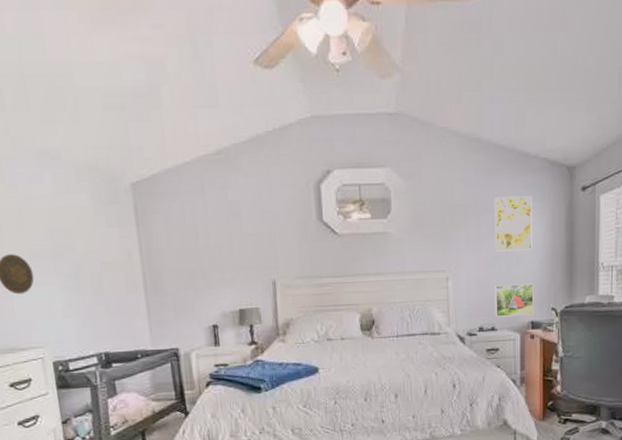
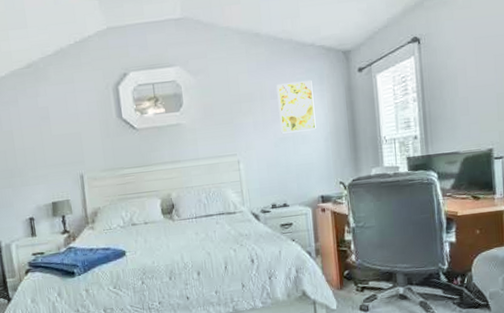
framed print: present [494,283,534,317] -> none [283,160,323,194]

